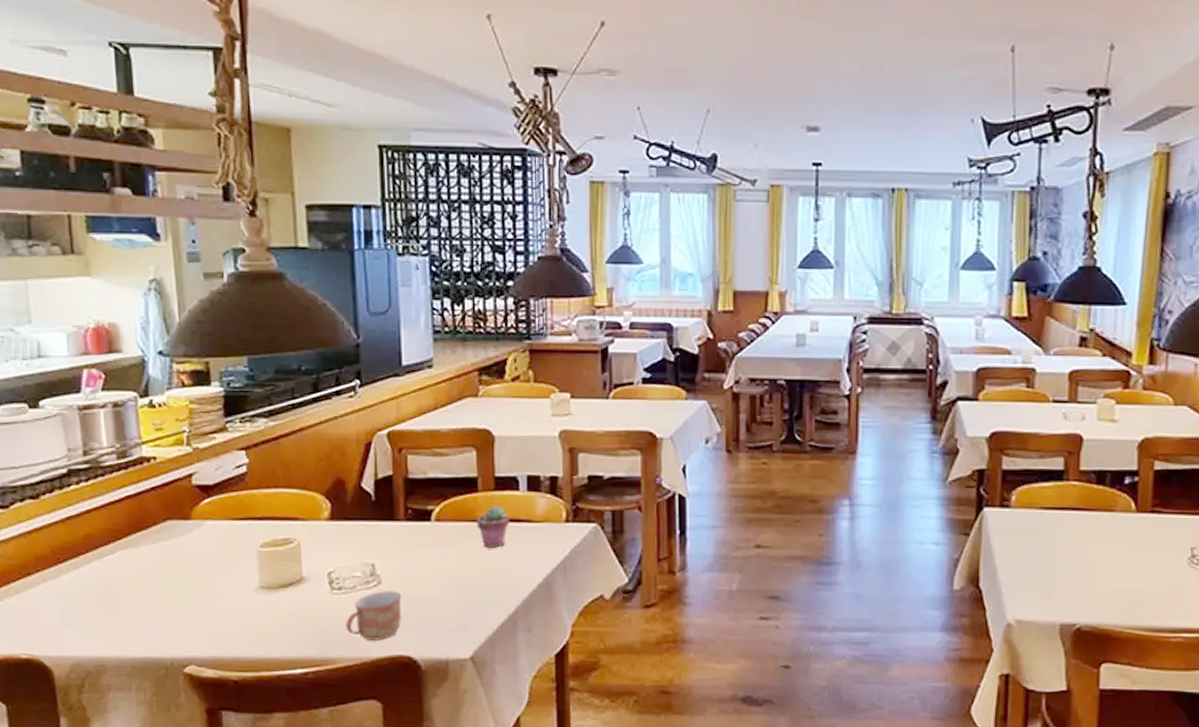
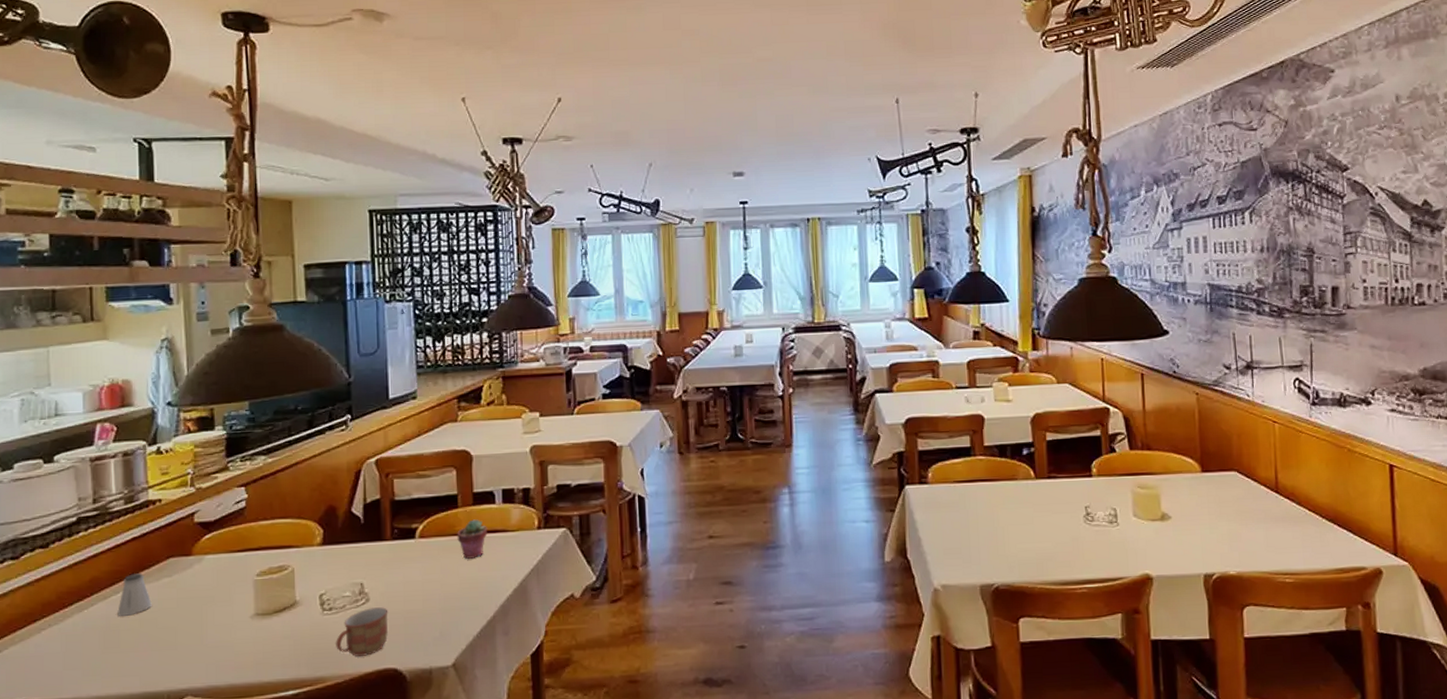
saltshaker: none [115,534,150,577] -> present [117,573,152,616]

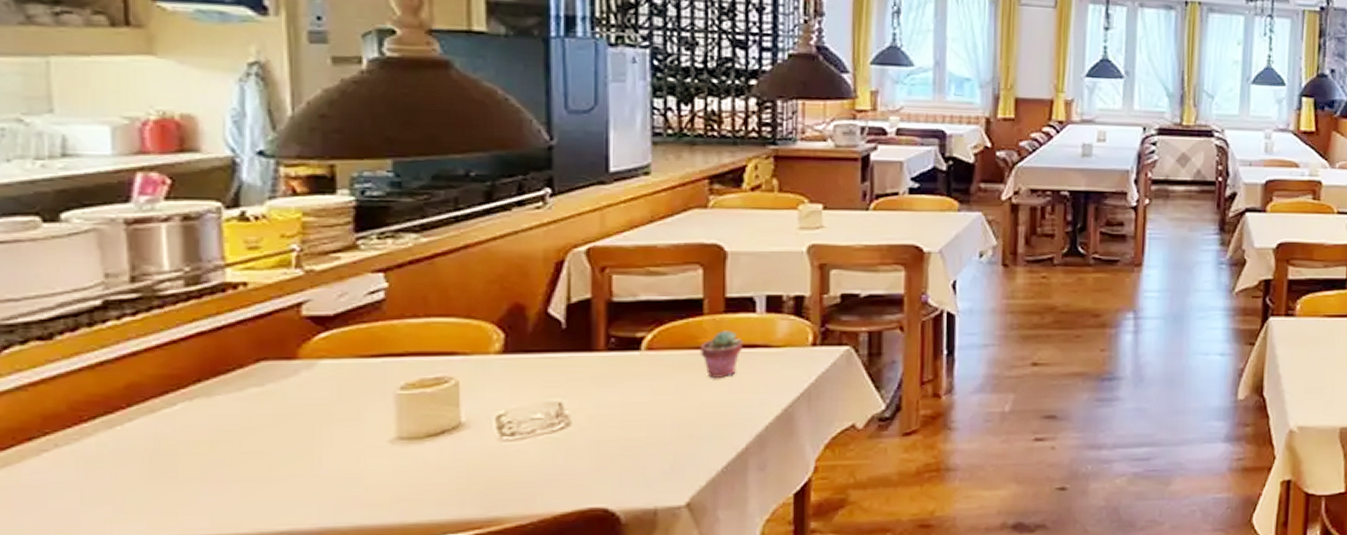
saltshaker: present [117,573,152,616] -> none [173,380,231,436]
mug: present [335,607,388,656] -> none [518,433,598,493]

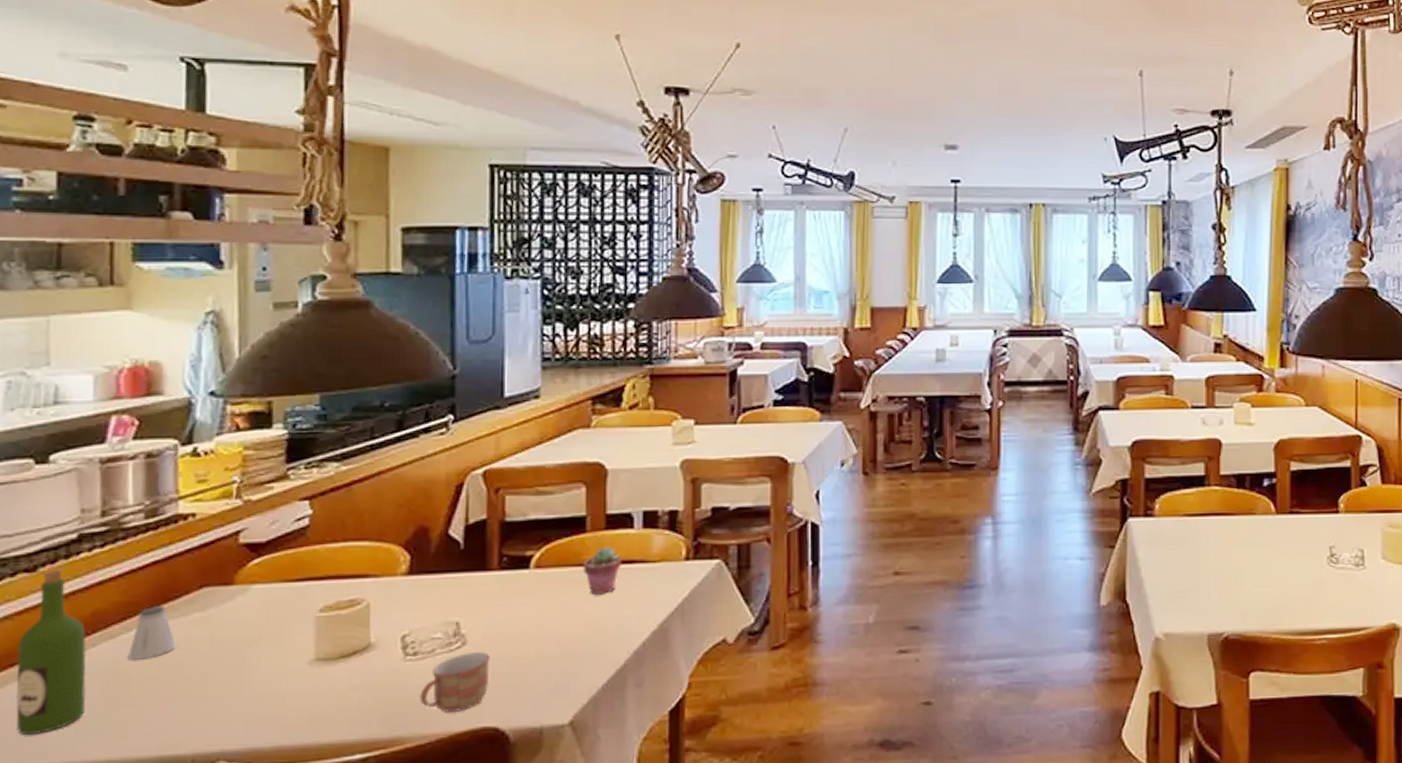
wine bottle: none [35,337,123,514] -> present [16,569,87,736]
saltshaker: none [173,380,231,436] -> present [128,606,176,660]
mug: none [518,433,598,493] -> present [418,652,490,712]

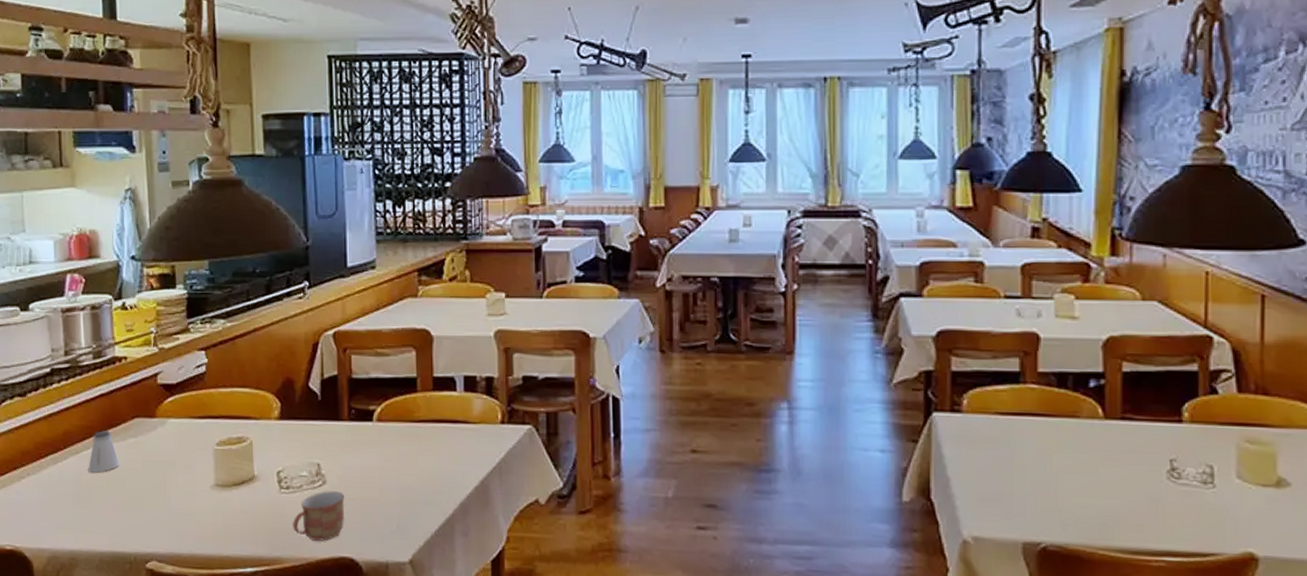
wine bottle: present [16,569,87,736] -> none [18,395,62,525]
potted succulent: present [583,547,622,594] -> none [416,406,448,449]

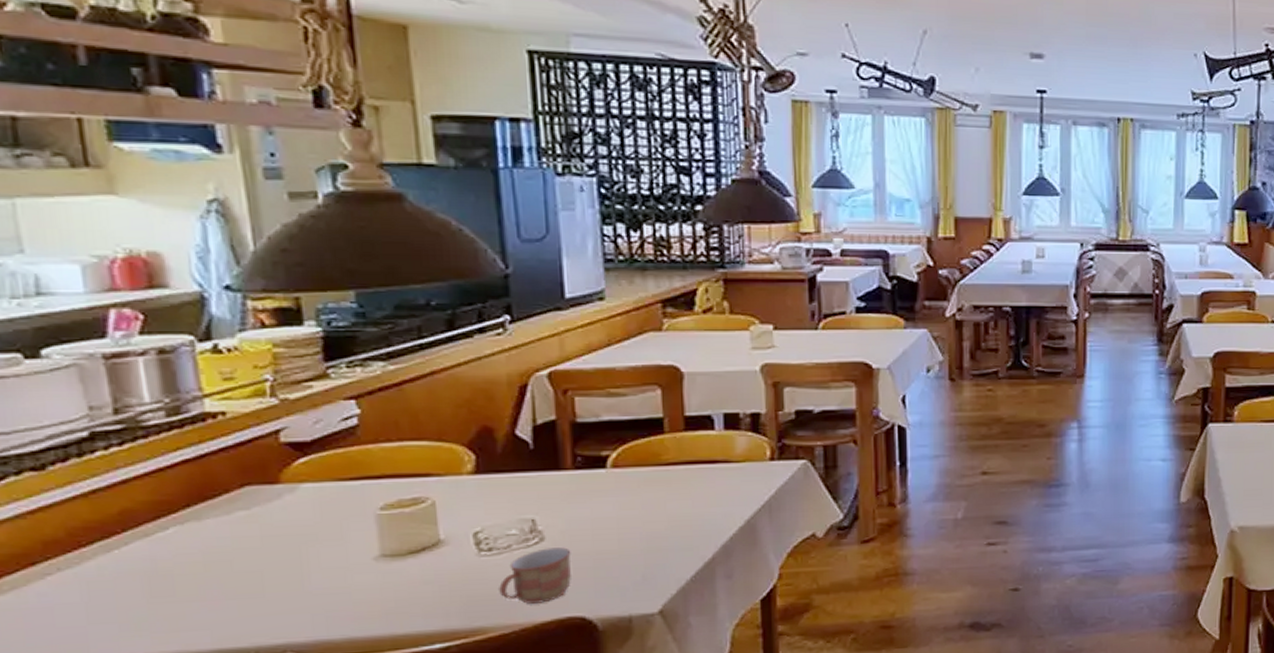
saltshaker: present [88,430,119,473] -> none [168,505,222,558]

